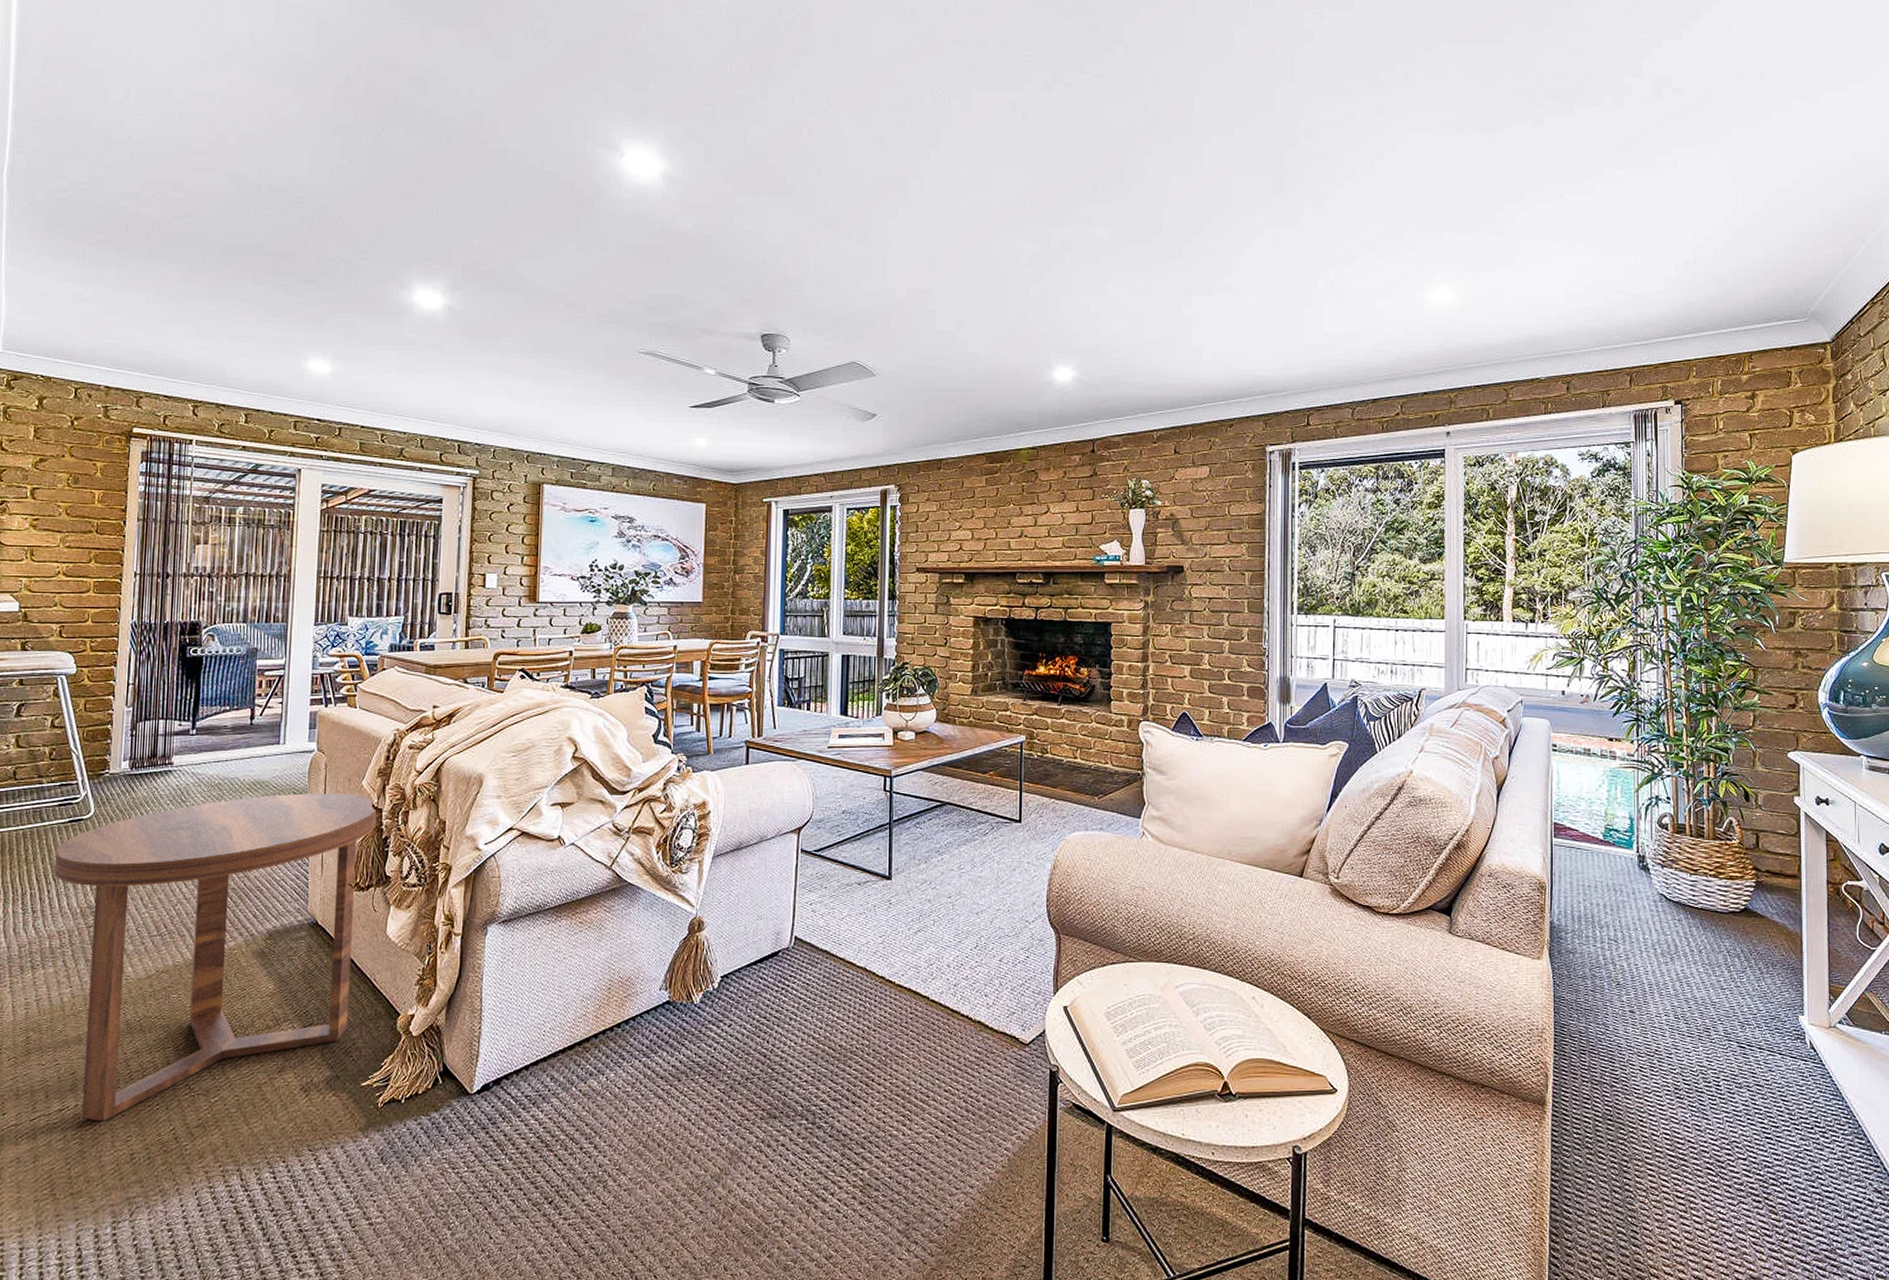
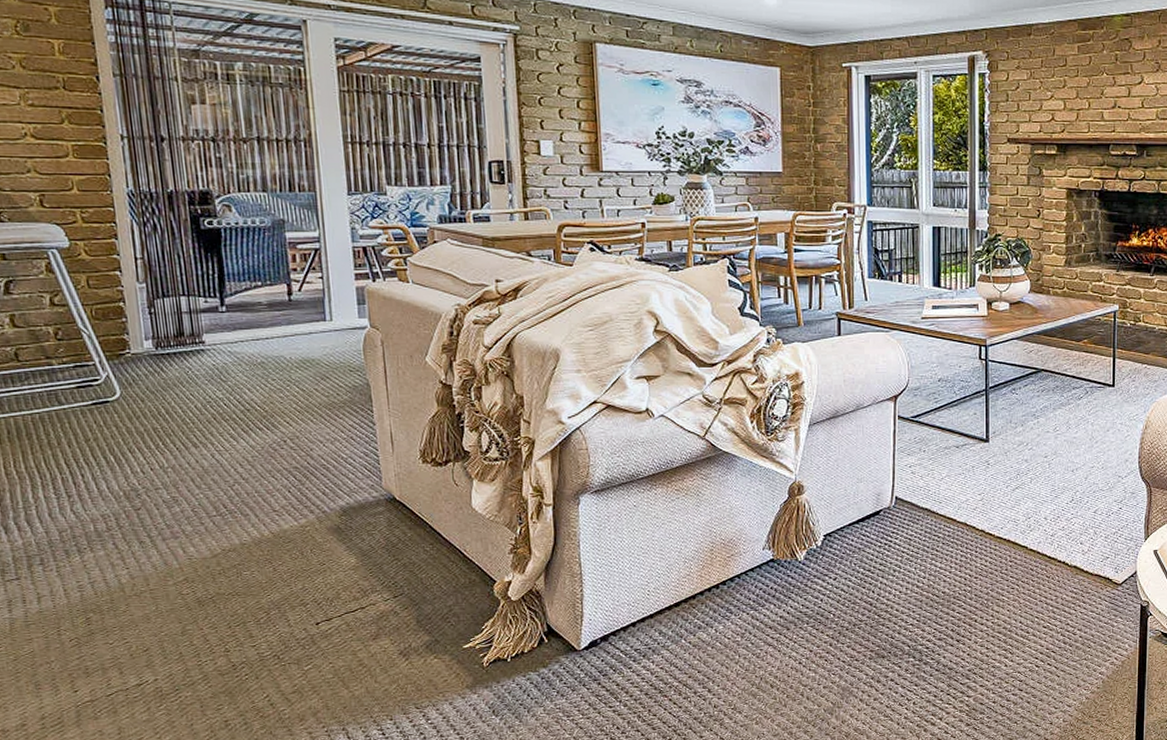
side table: present [54,793,377,1122] -> none [82,370,447,693]

